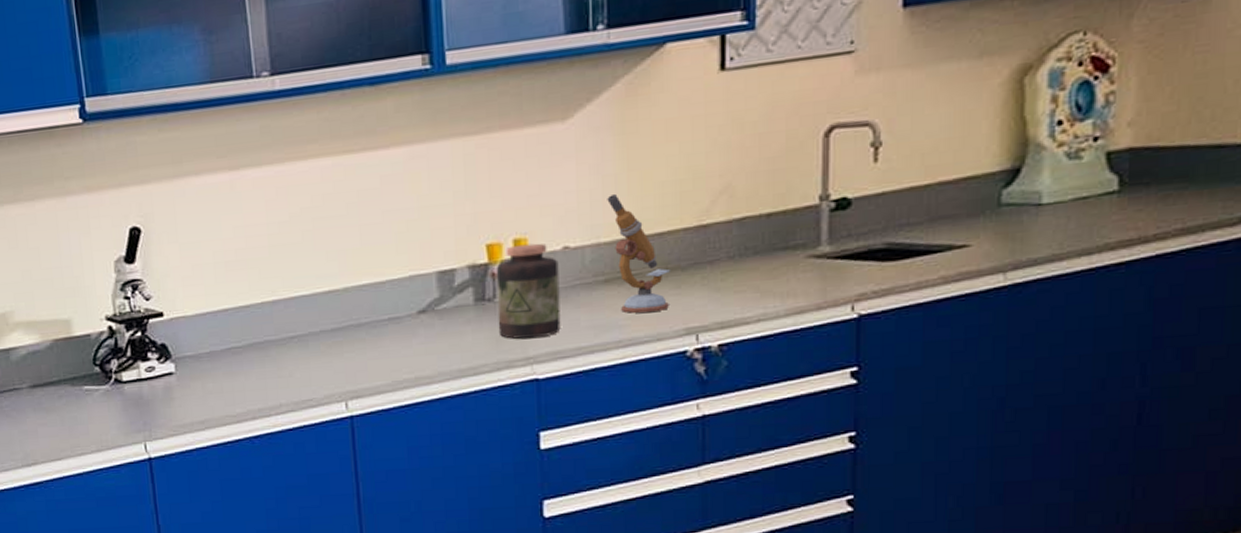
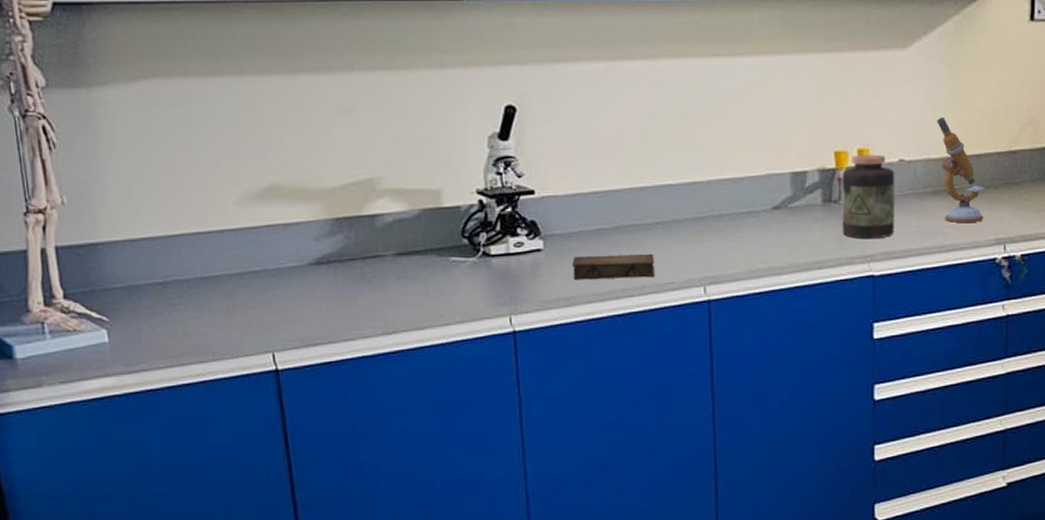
book: none [204,369,293,403] -> present [571,253,656,280]

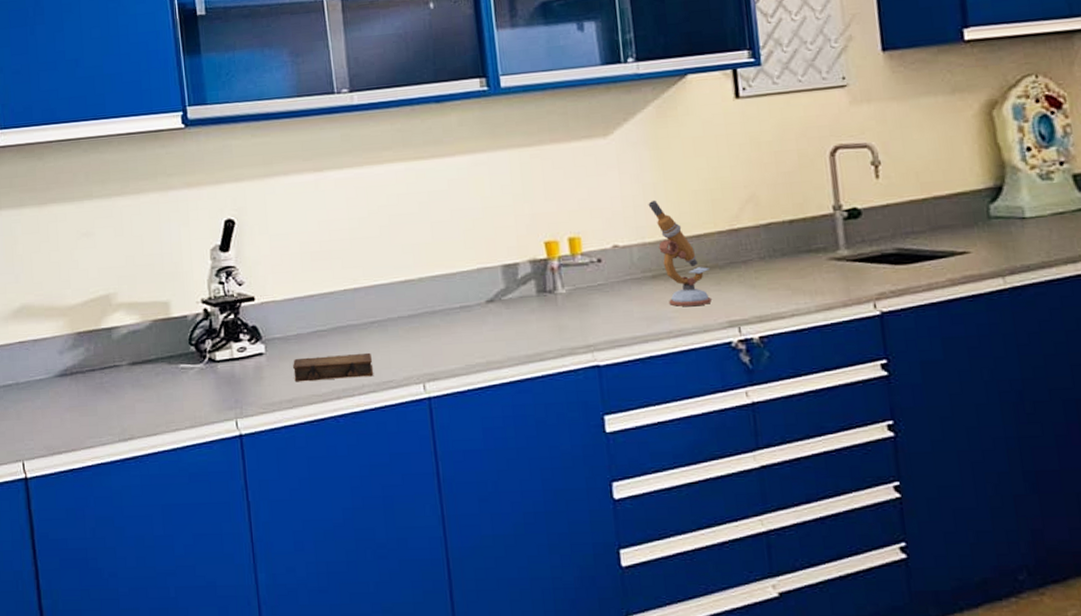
jar: present [842,154,895,239] -> none [554,242,617,328]

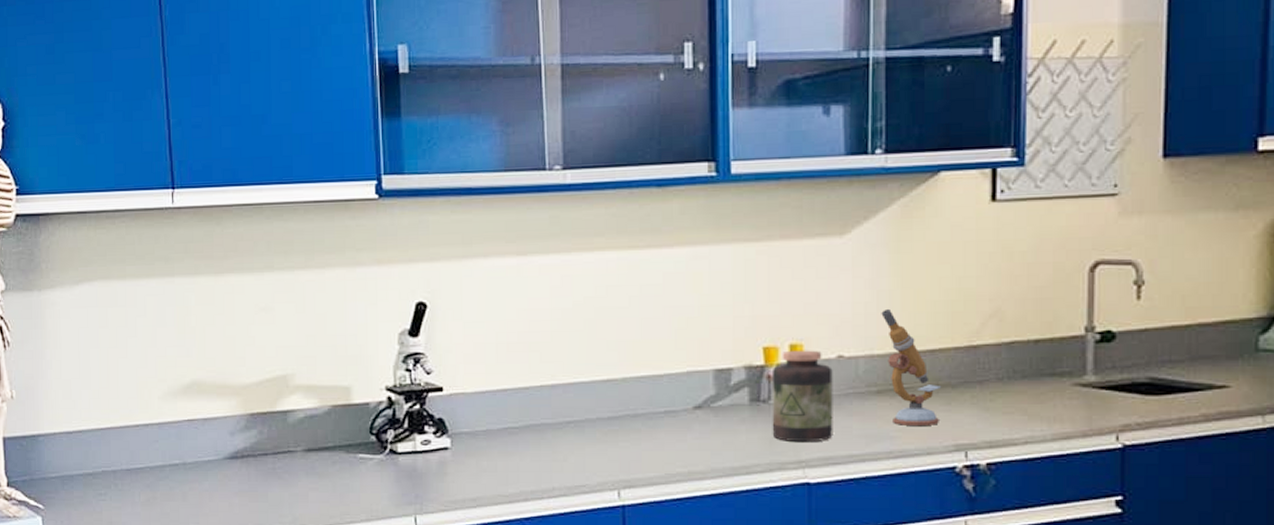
book: present [292,352,374,382] -> none [478,454,566,481]
jar: none [554,242,617,328] -> present [771,350,833,443]

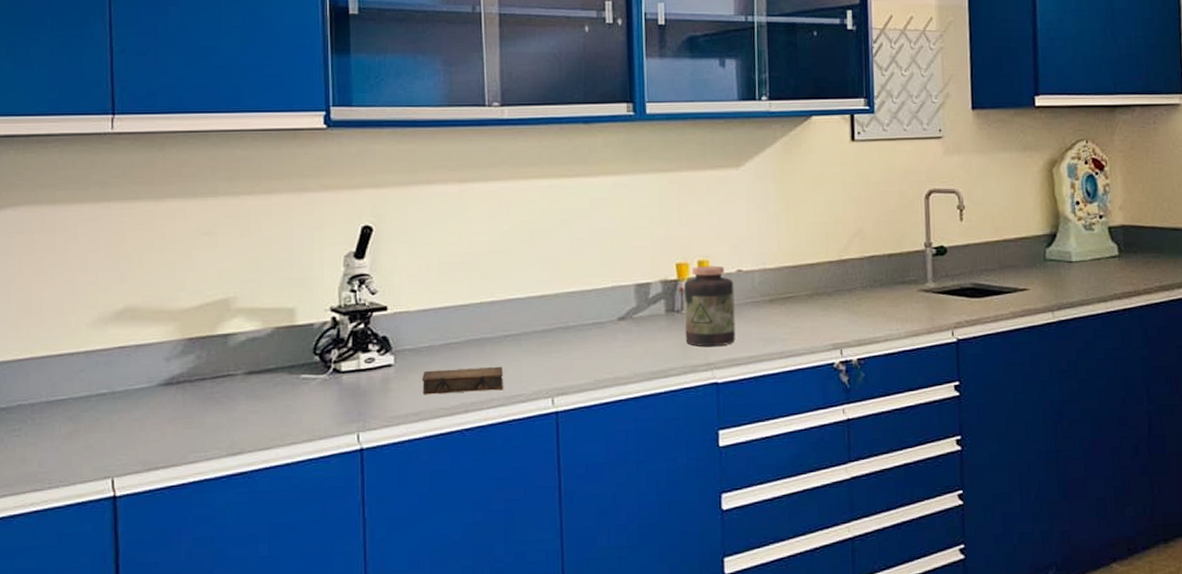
book: none [478,454,566,481] -> present [421,366,504,395]
microscope: present [881,308,940,425] -> none [771,229,819,329]

